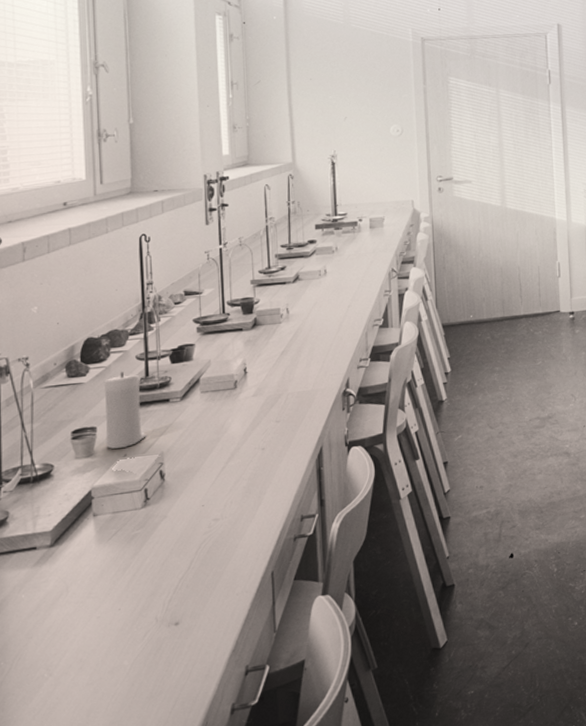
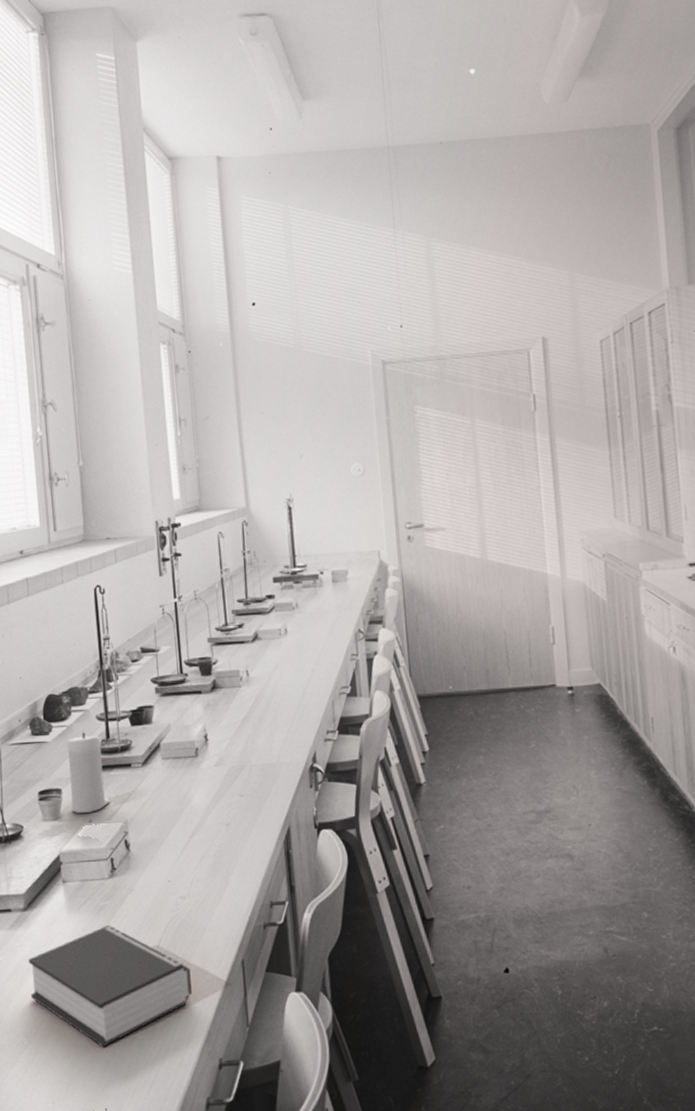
book: none [53,552,221,670] -> present [28,924,192,1047]

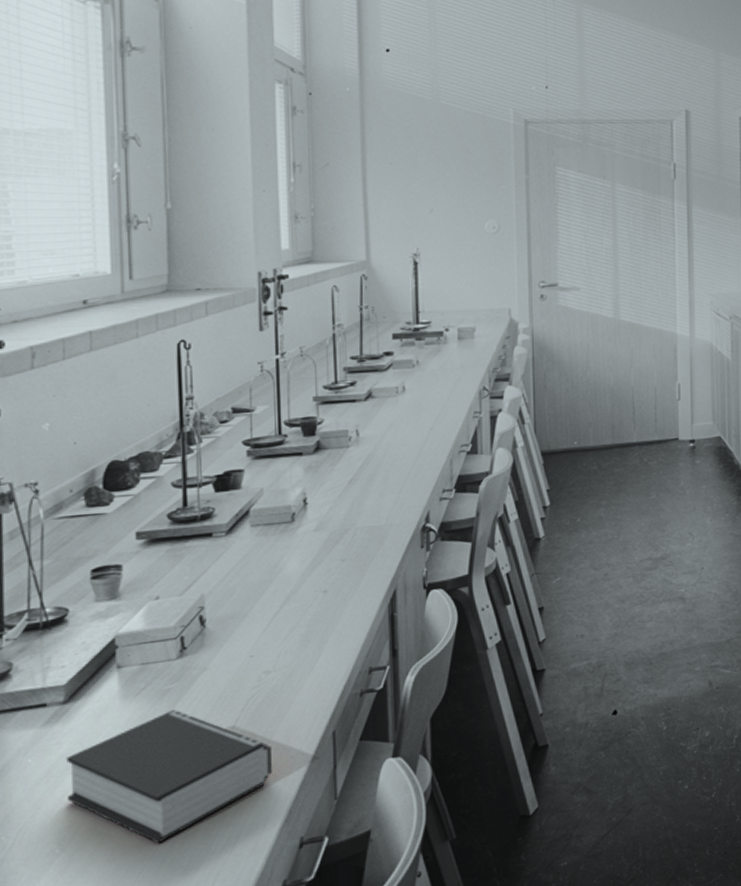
candle: present [66,732,110,814] -> none [131,501,183,591]

